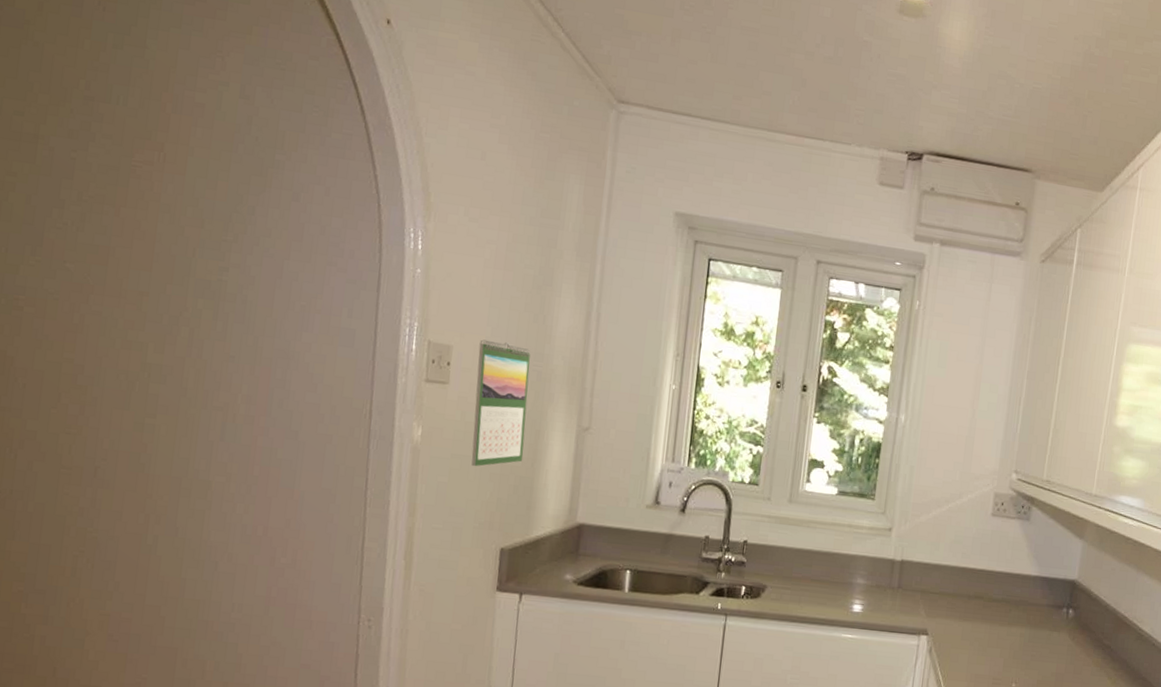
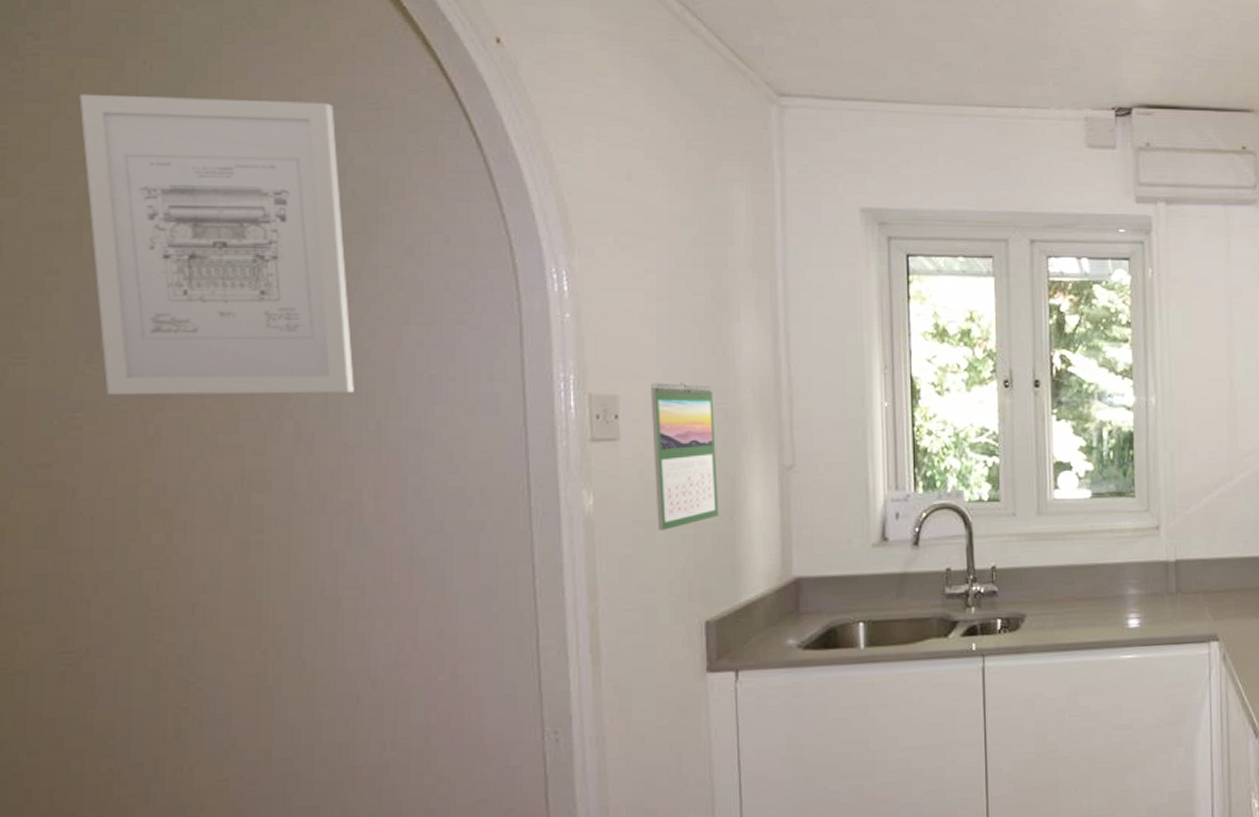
wall art: none [44,24,248,311] -> present [79,94,354,395]

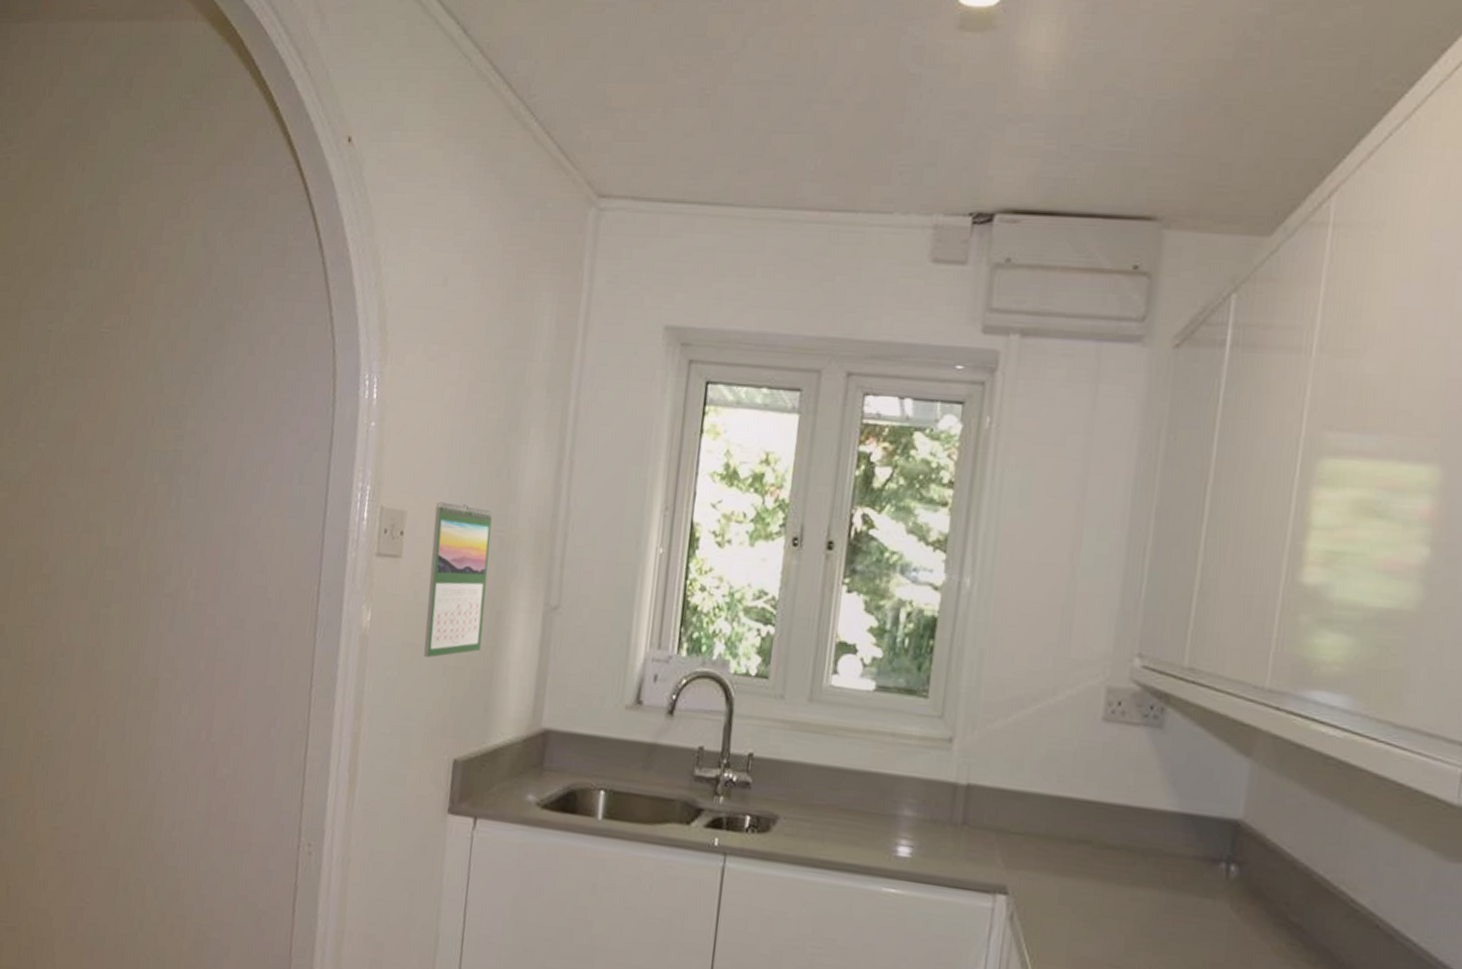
wall art: present [79,94,354,395] -> none [19,193,210,484]

